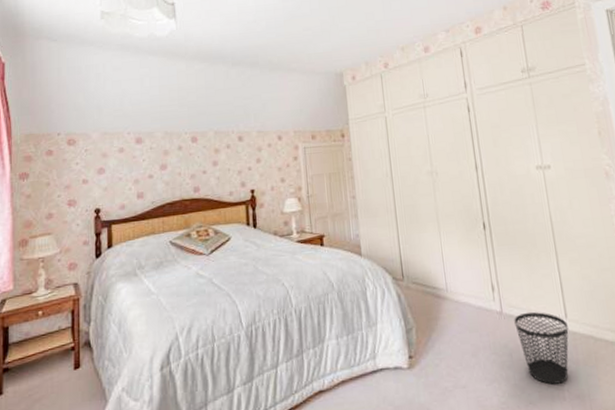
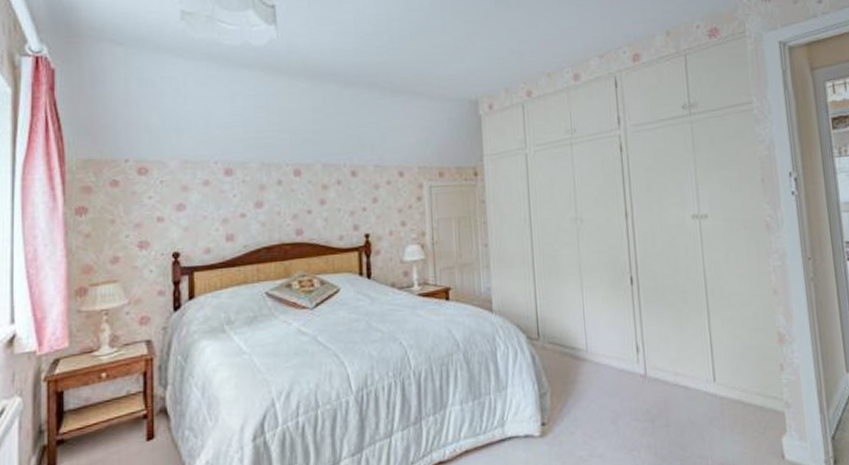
wastebasket: present [514,312,569,385] -> none [658,375,716,452]

